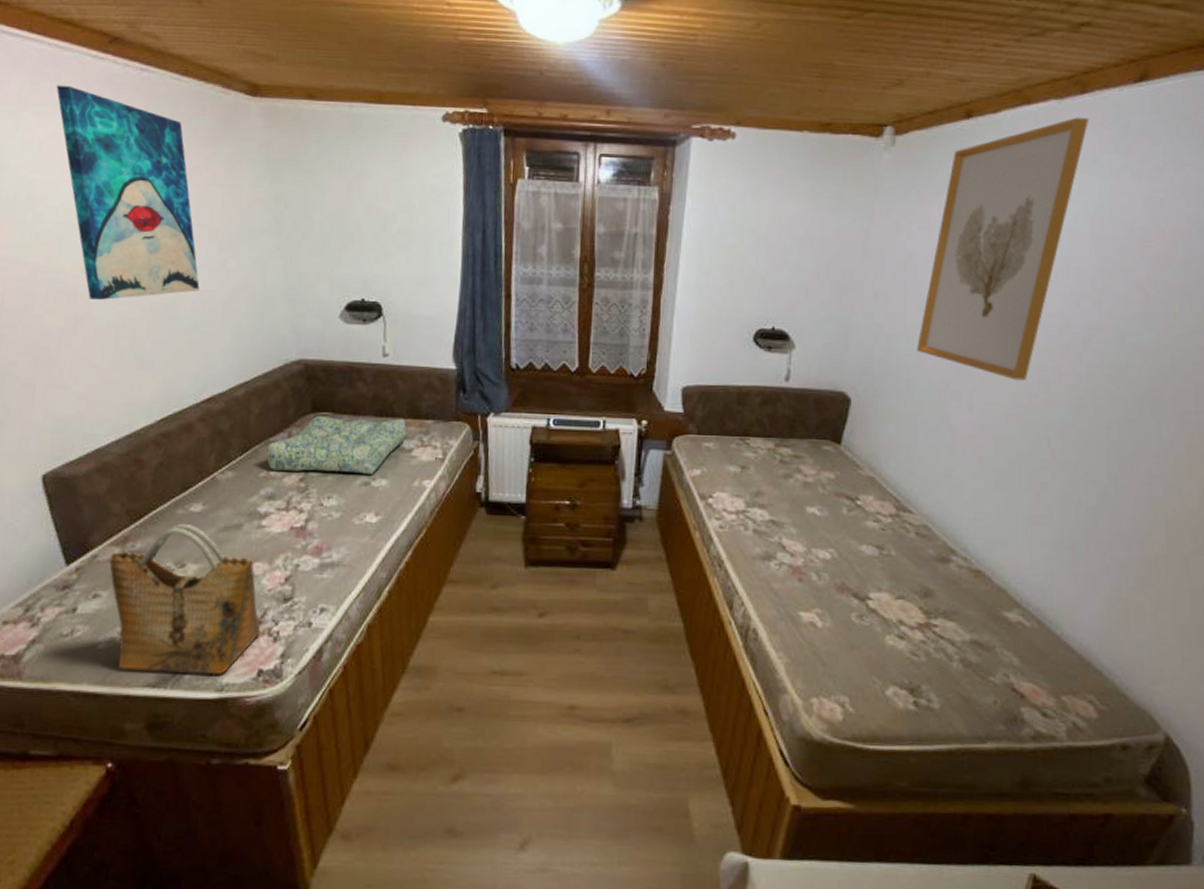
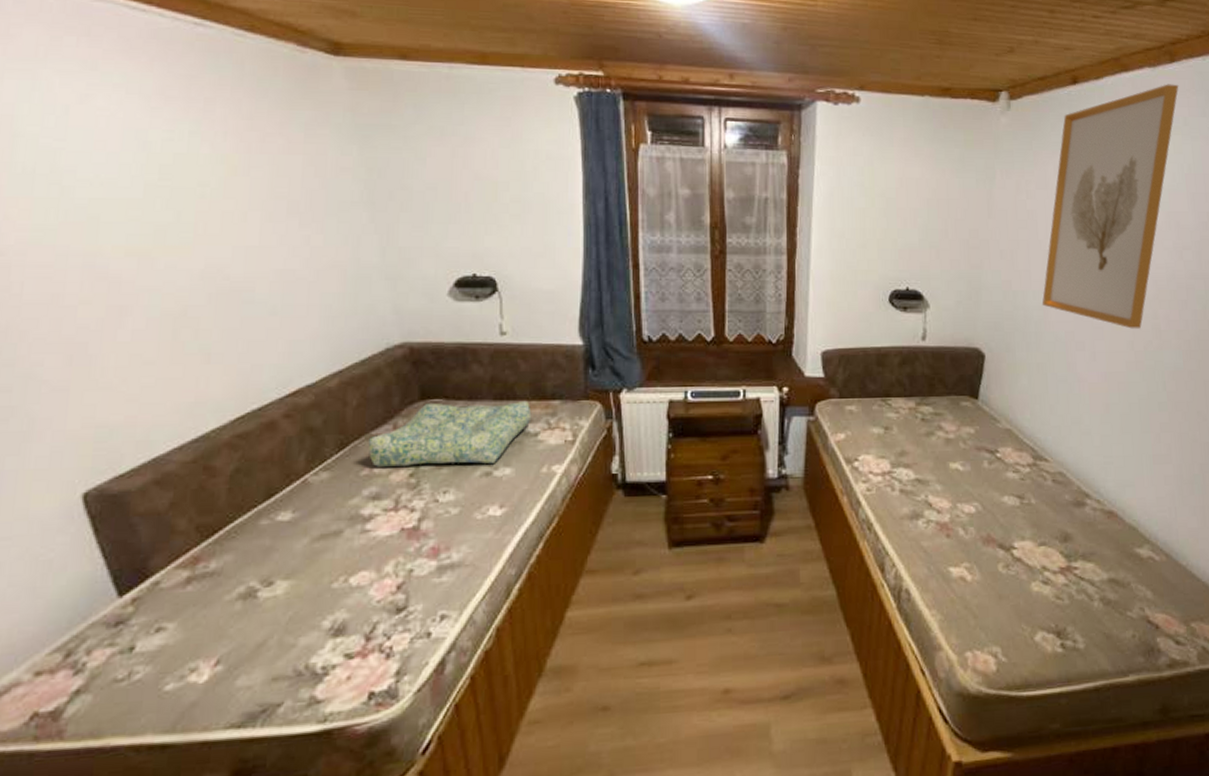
wall art: present [56,85,200,300] -> none [85,40,278,285]
grocery bag: present [109,523,261,675] -> none [175,535,370,712]

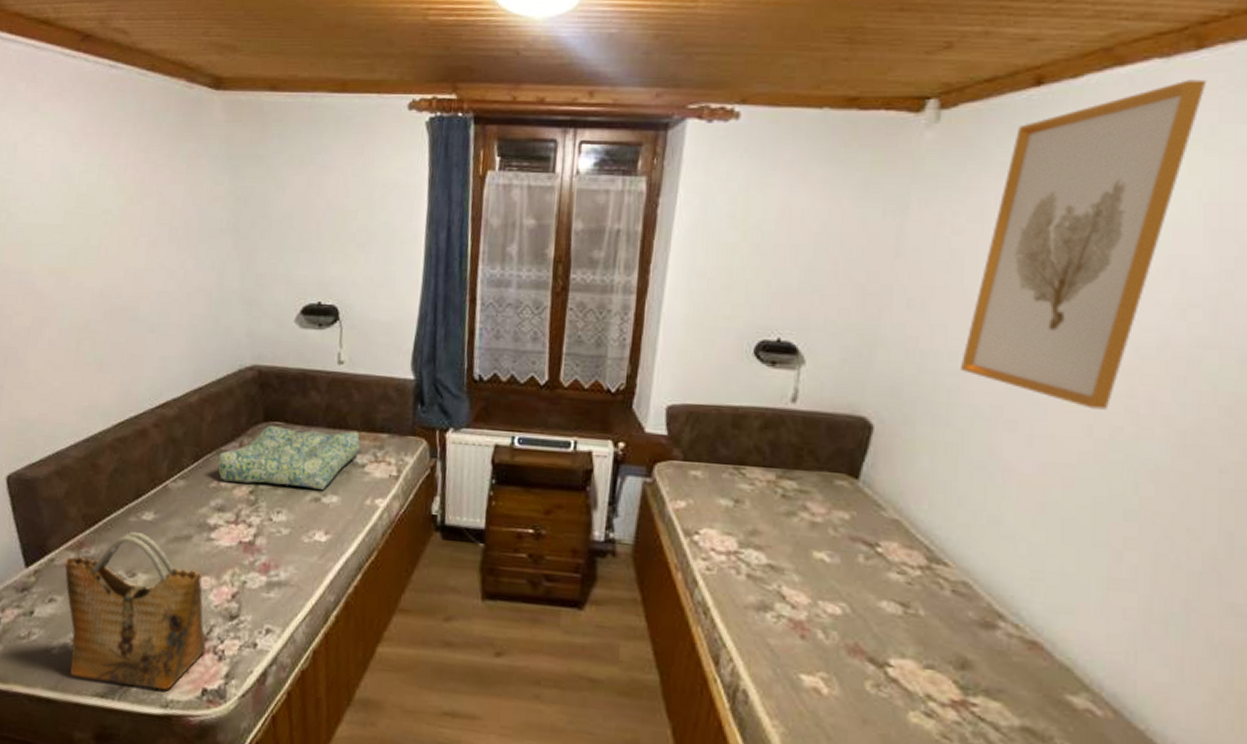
grocery bag: none [175,535,370,712] -> present [64,531,206,691]

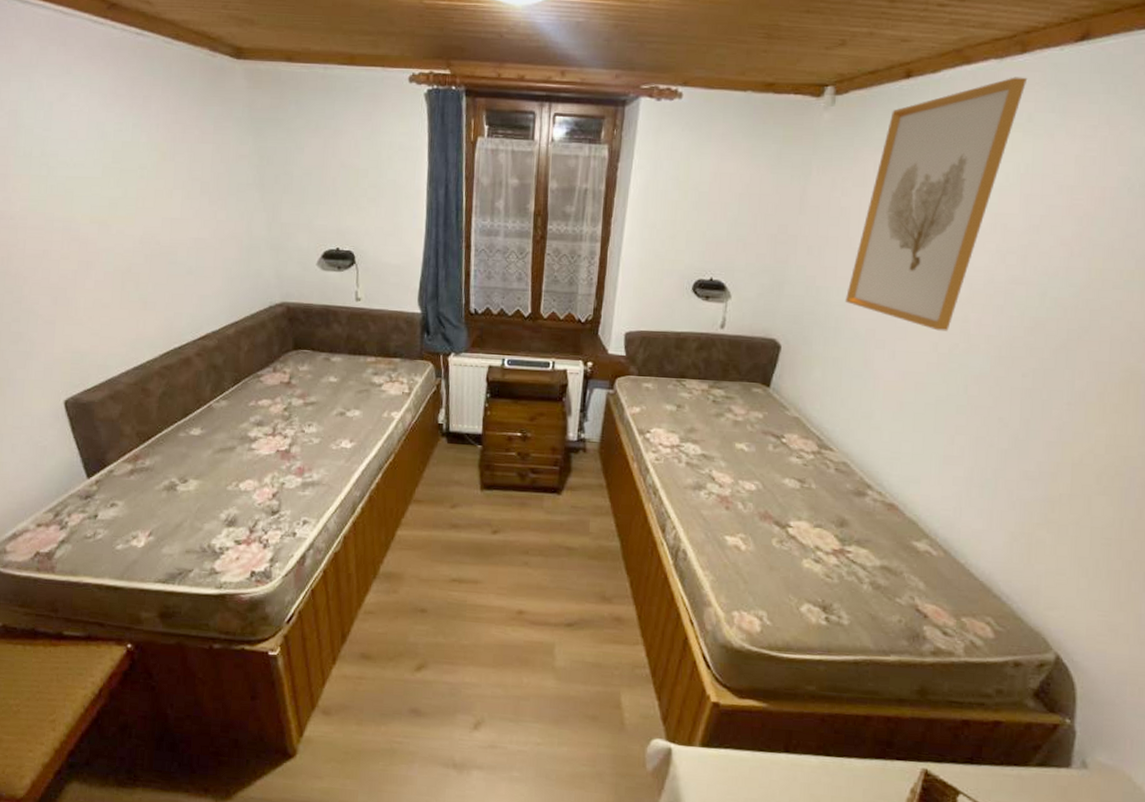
grocery bag: present [64,531,206,691] -> none [123,444,253,575]
seat cushion: present [218,424,361,491] -> none [254,352,378,407]

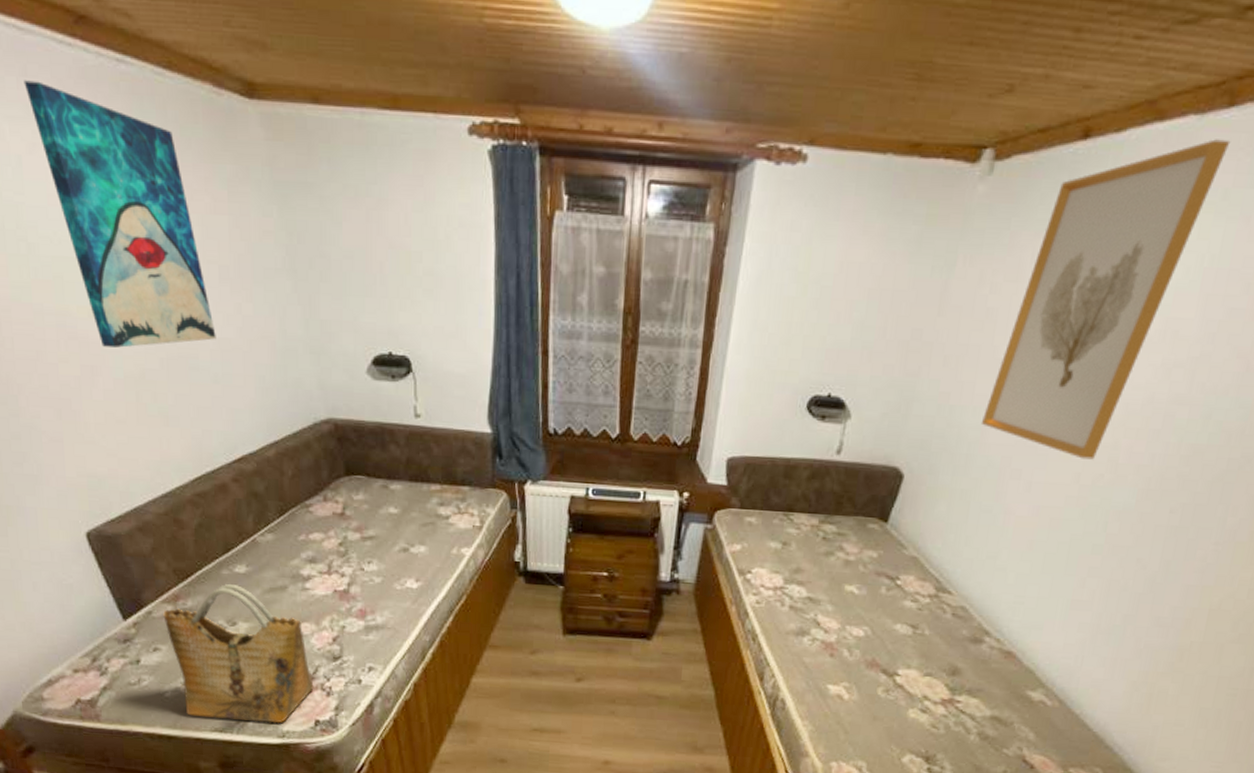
wall art: none [62,49,194,247] -> present [23,80,216,348]
grocery bag: none [123,444,253,575] -> present [163,583,314,724]

